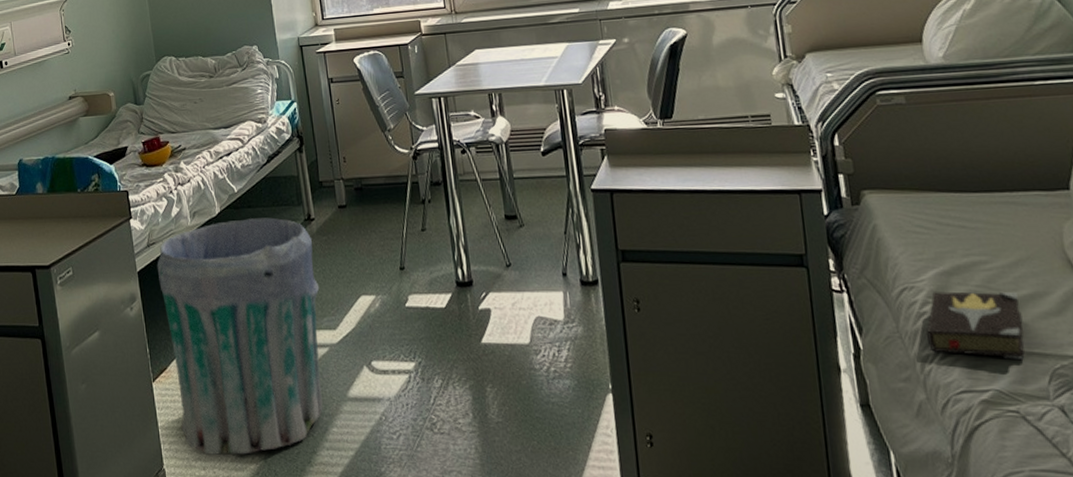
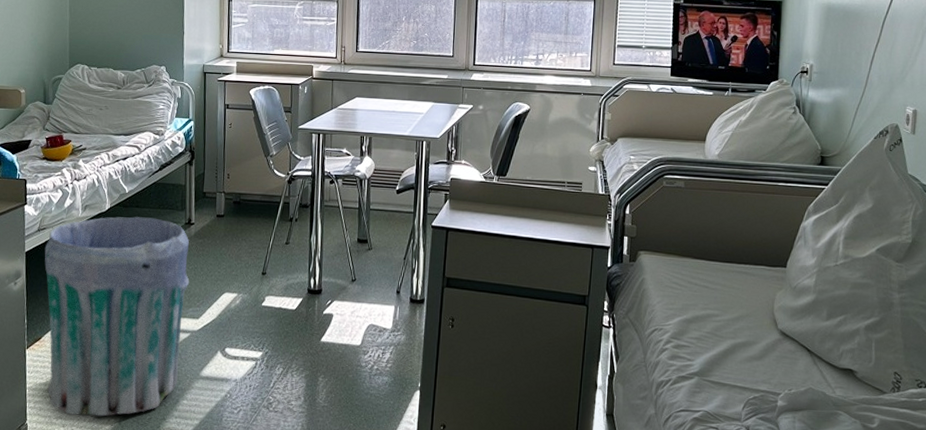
hardback book: present [926,291,1025,359] -> none [664,334,735,390]

